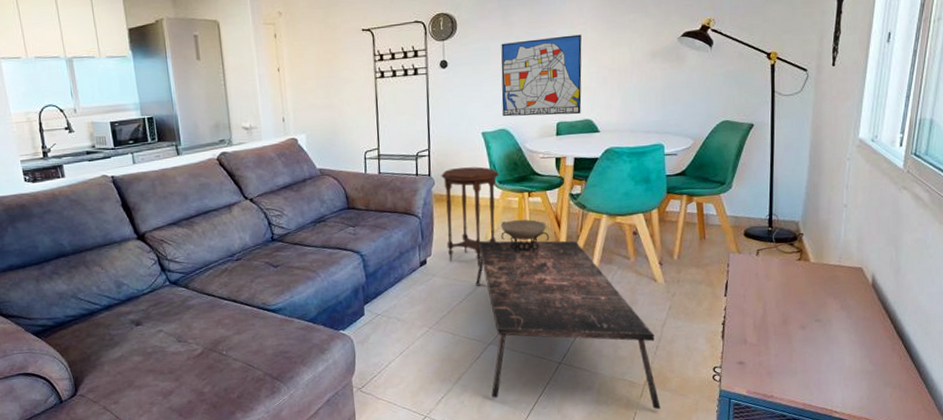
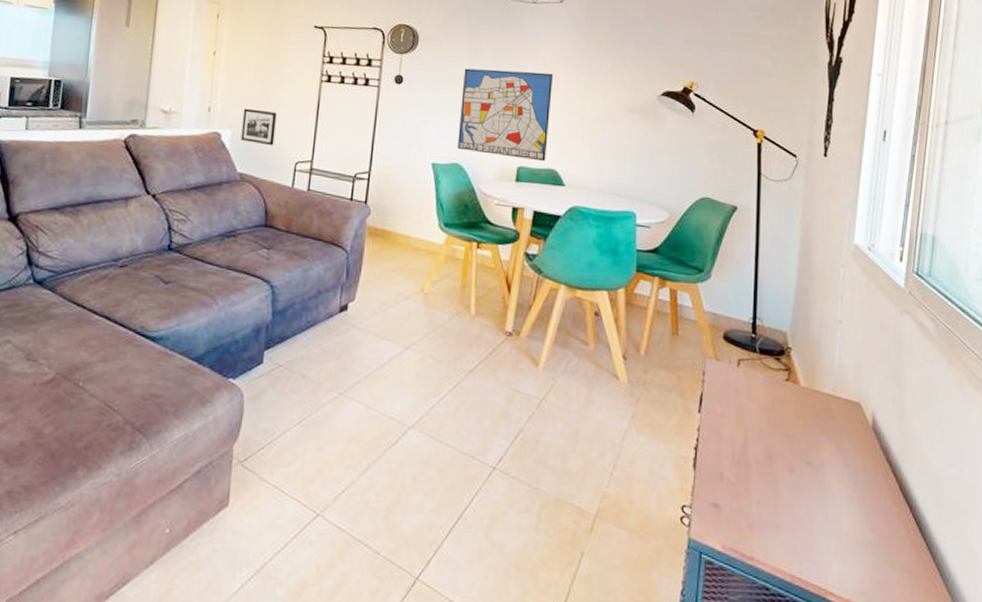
picture frame: none [312,112,344,142] -> present [240,108,277,146]
side table: present [441,166,499,267] -> none [374,199,446,325]
coffee table: present [475,240,661,410] -> none [402,293,614,554]
decorative bowl: present [500,219,550,253] -> none [440,273,497,319]

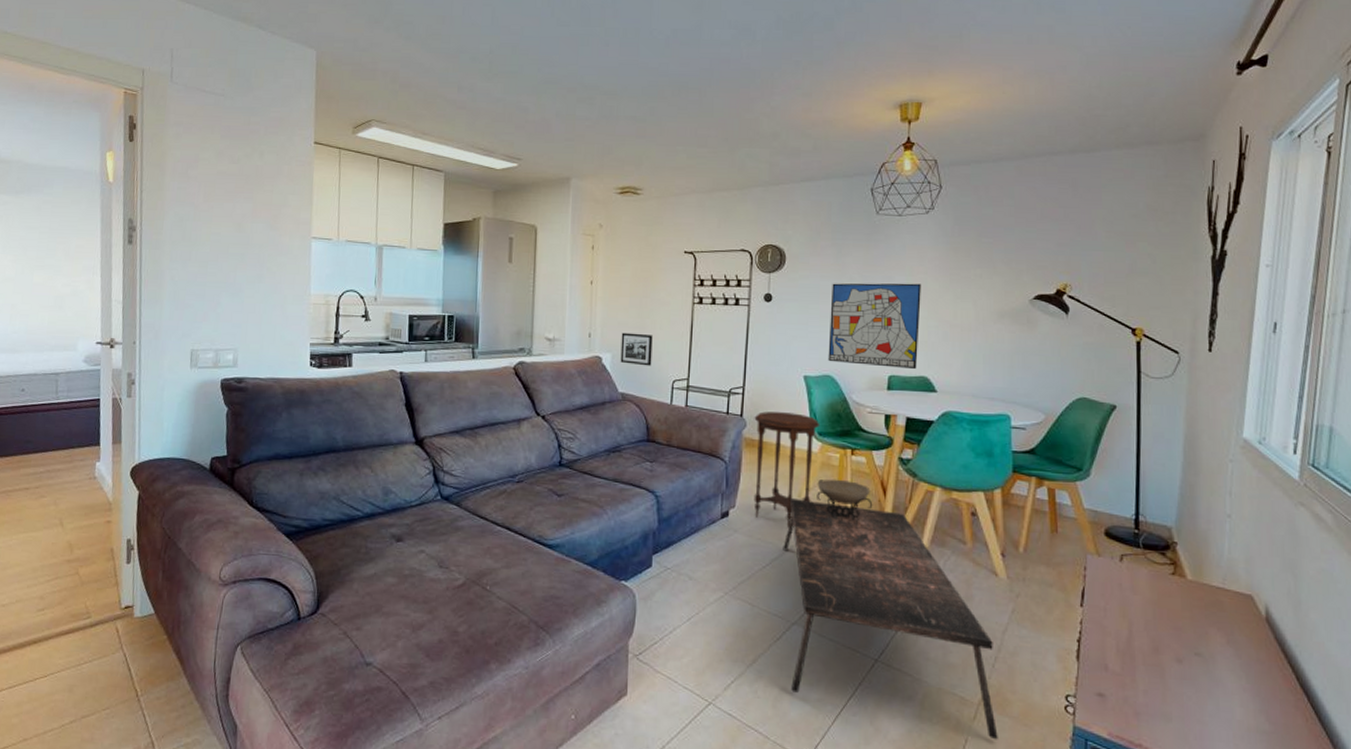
side table: none [374,199,446,325] -> present [754,411,819,529]
coffee table: none [402,293,614,554] -> present [783,499,998,740]
decorative bowl: none [440,273,497,319] -> present [817,479,873,521]

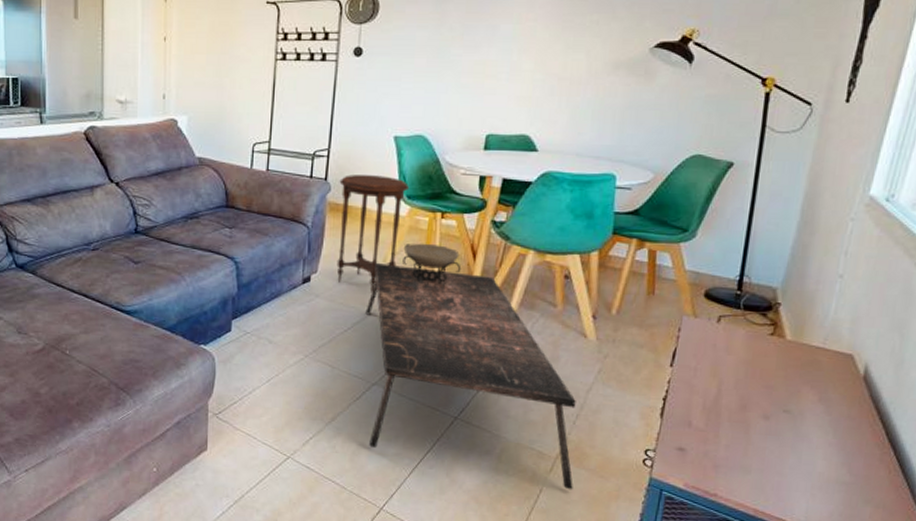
picture frame: present [620,332,653,366] -> none [197,93,232,129]
wall art: present [828,283,921,370] -> none [421,32,529,128]

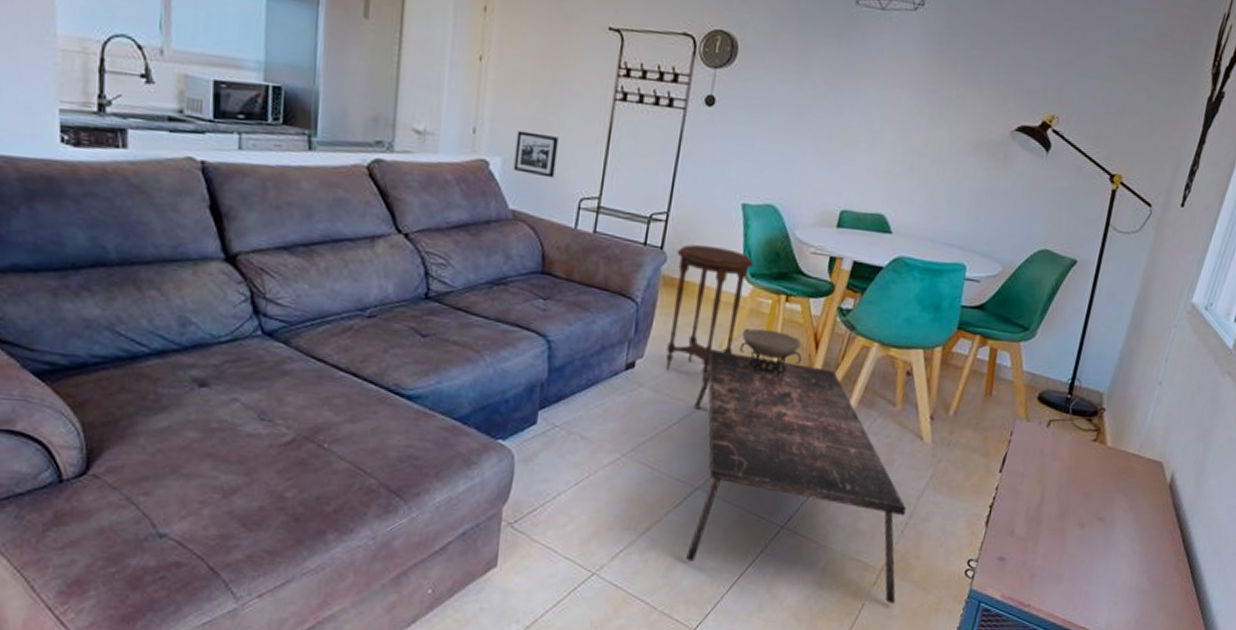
picture frame: none [197,93,232,129] -> present [513,130,559,178]

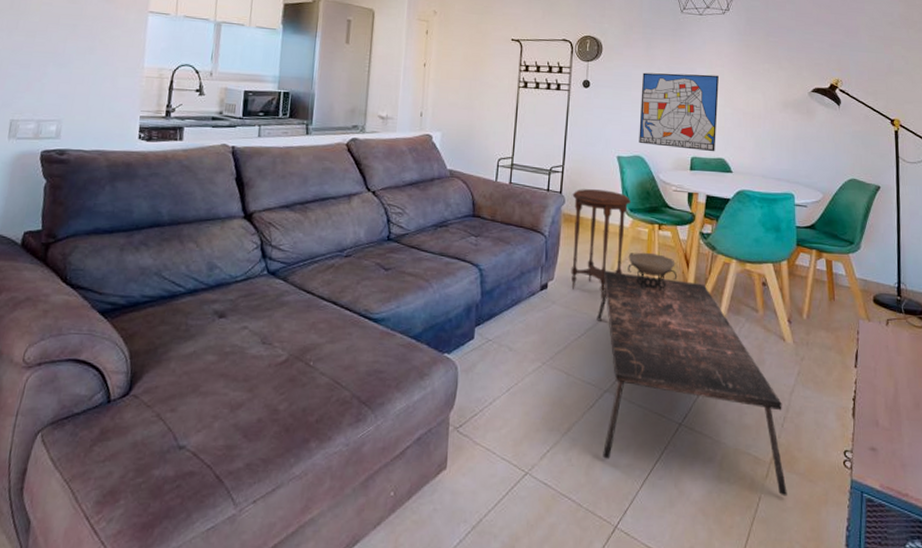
picture frame: present [513,130,559,178] -> none [449,112,481,145]
wall art: none [773,89,894,205] -> present [639,72,719,152]

